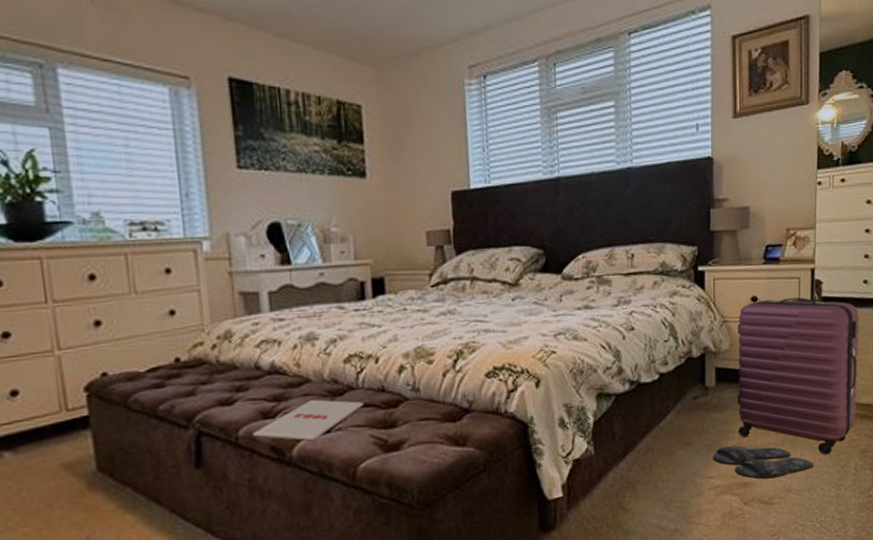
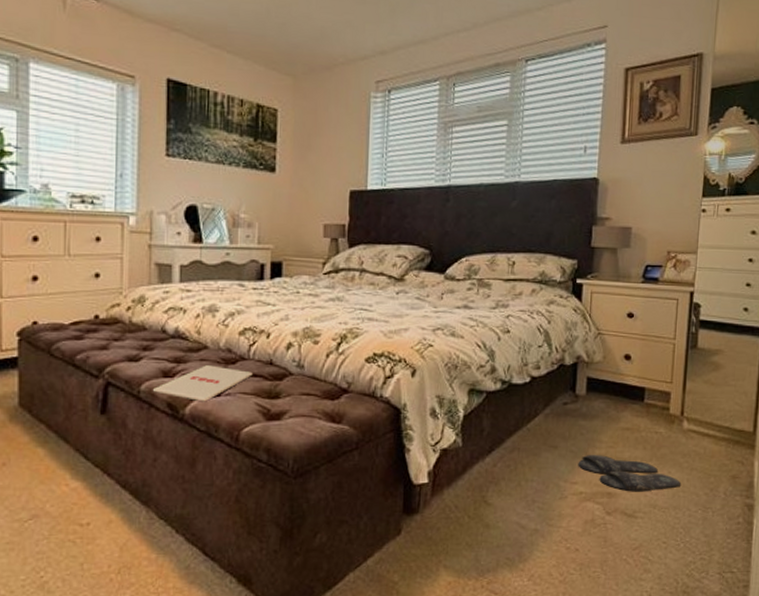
suitcase: present [737,297,859,455] -> none [605,317,737,476]

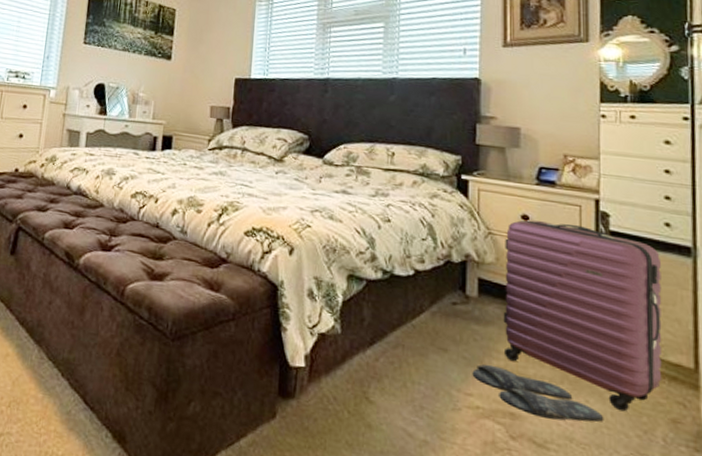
magazine: present [152,365,253,402] -> none [54,221,141,255]
suitcase: none [605,317,737,476] -> present [503,220,662,412]

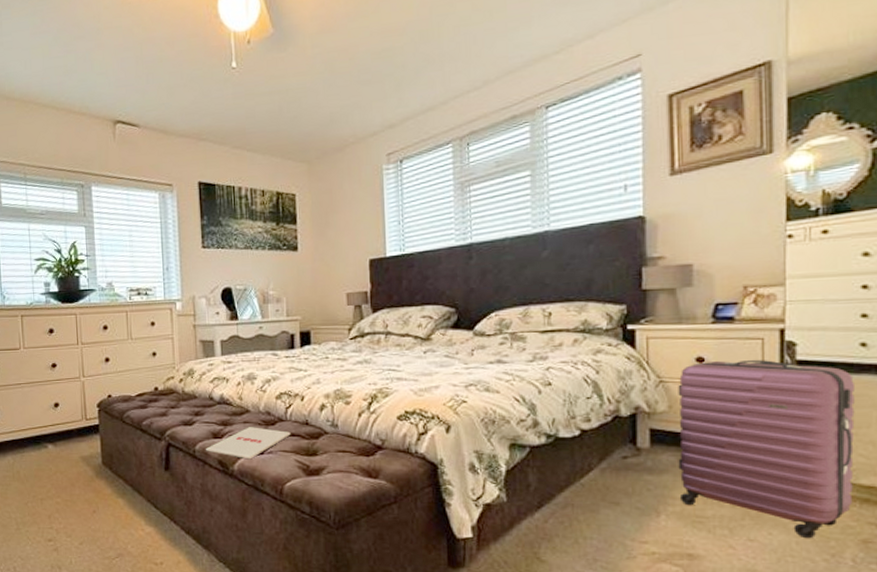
magazine: none [54,221,141,255] -> present [205,427,291,460]
slippers: present [472,364,603,422] -> none [647,511,787,555]

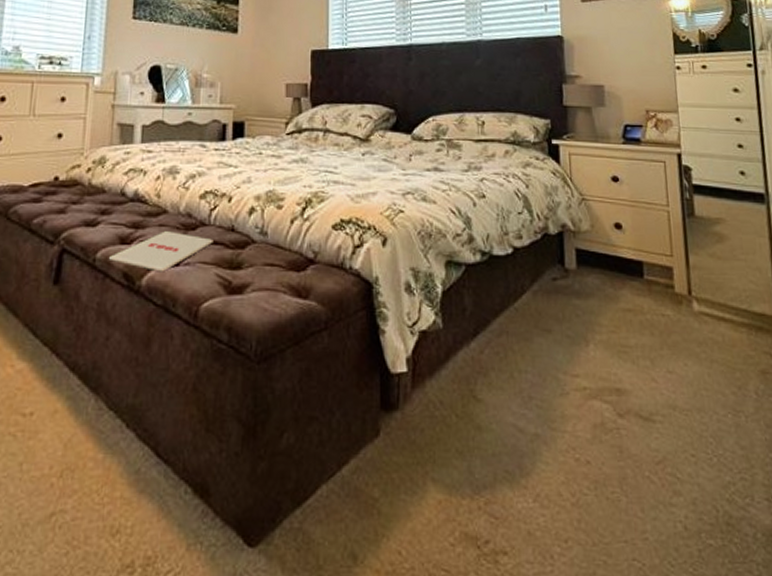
suitcase: present [678,360,855,539] -> none [598,181,750,370]

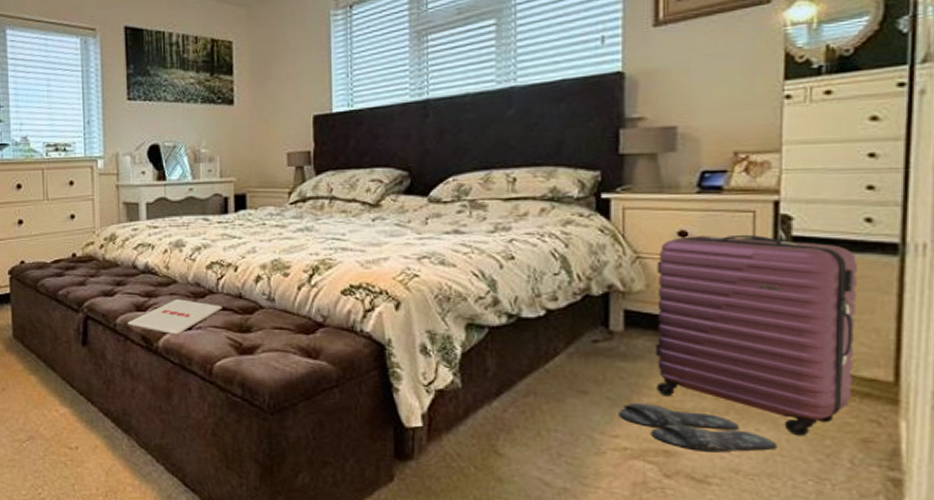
slippers: none [577,340,701,389] -> present [618,402,776,453]
suitcase: none [598,181,750,370] -> present [655,235,857,437]

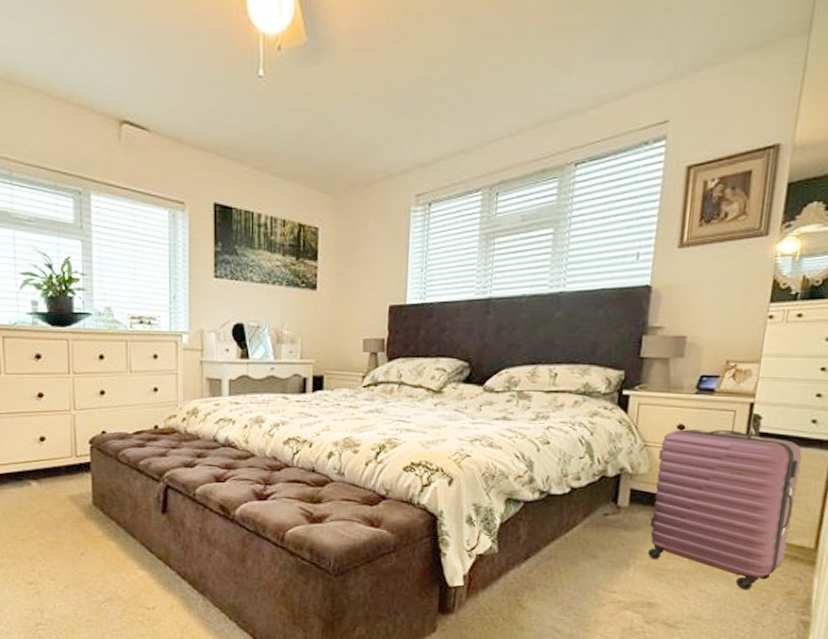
magazine: present [127,299,222,335] -> none [206,472,296,505]
slippers: present [618,402,776,453] -> none [617,564,729,604]

